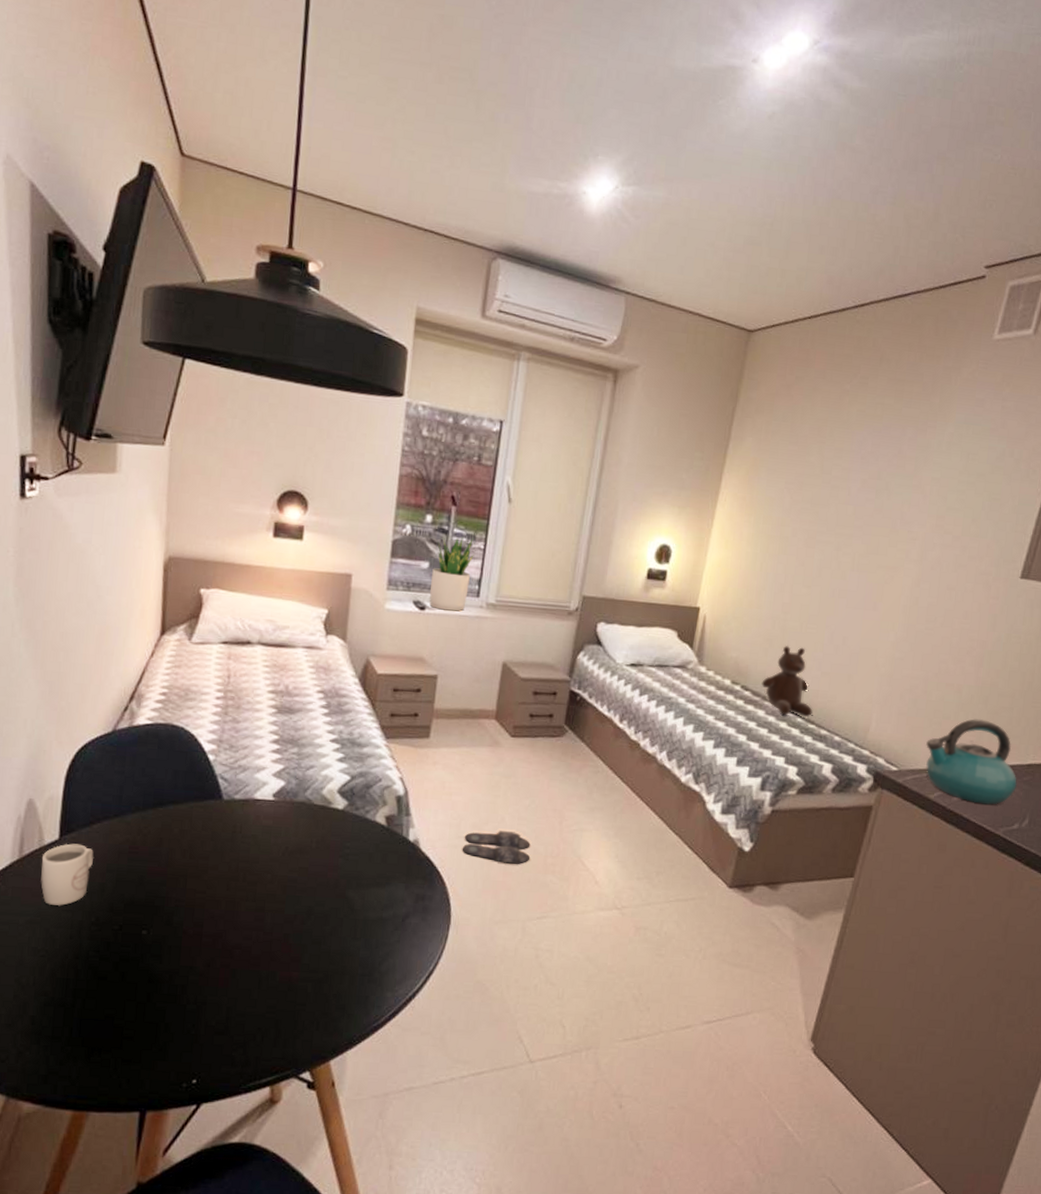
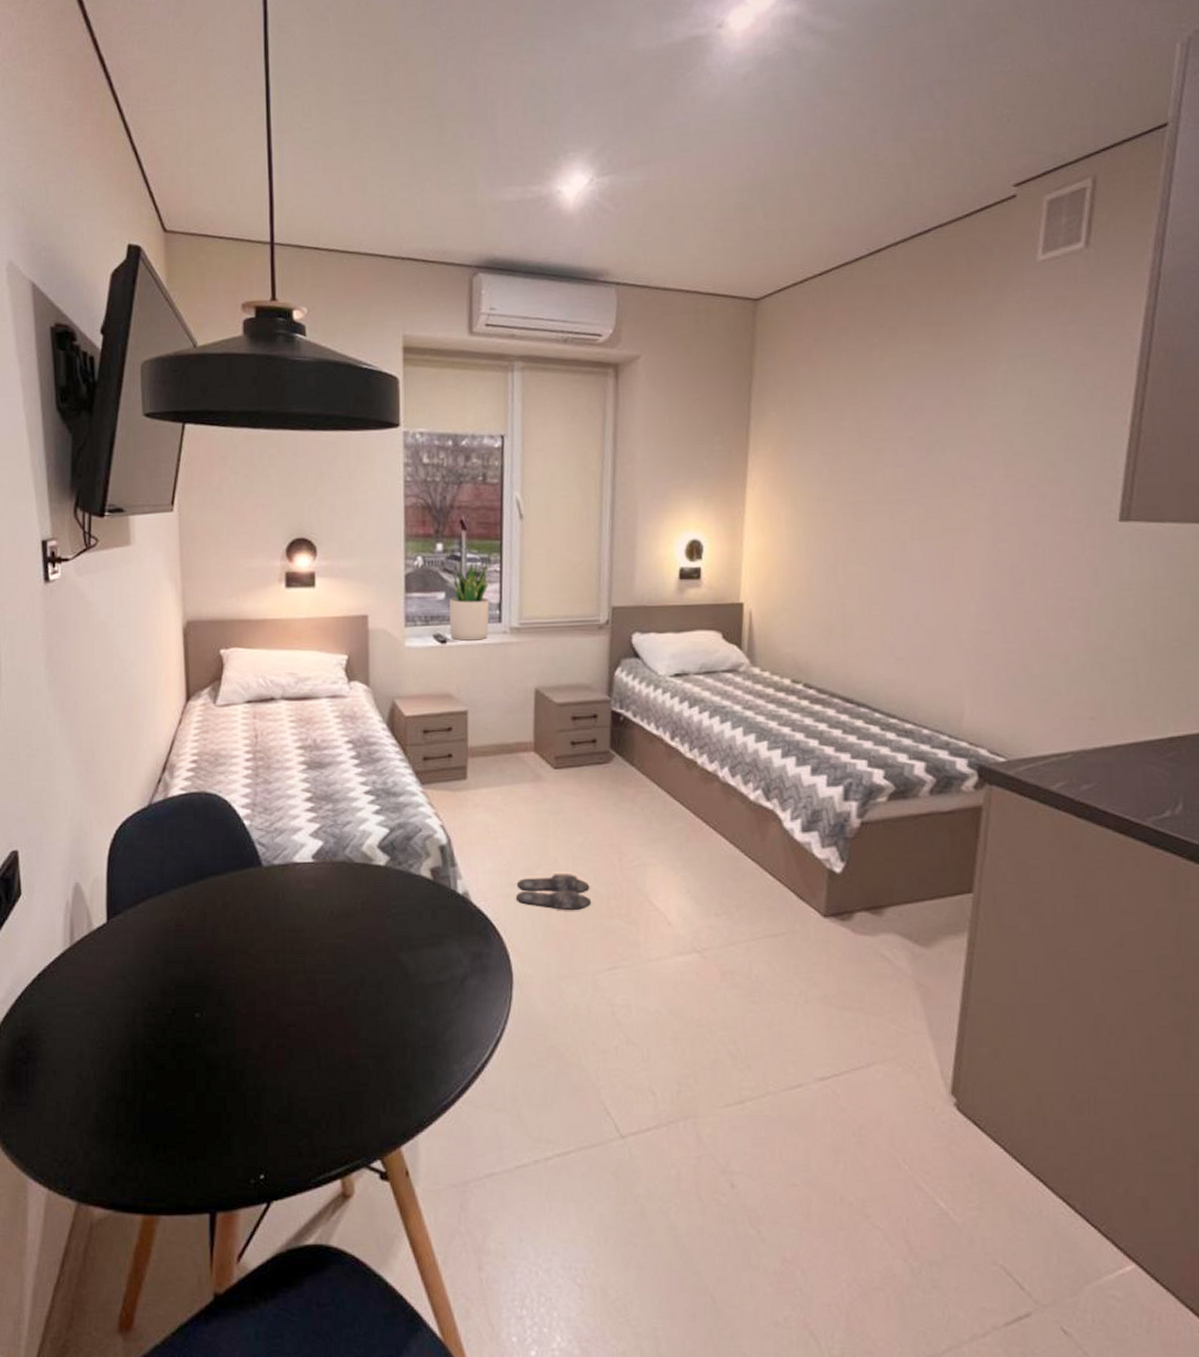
mug: present [40,843,94,907] -> none [91,926,141,994]
teddy bear: present [761,646,813,718] -> none [826,633,892,712]
kettle: present [926,719,1017,805] -> none [1036,690,1160,791]

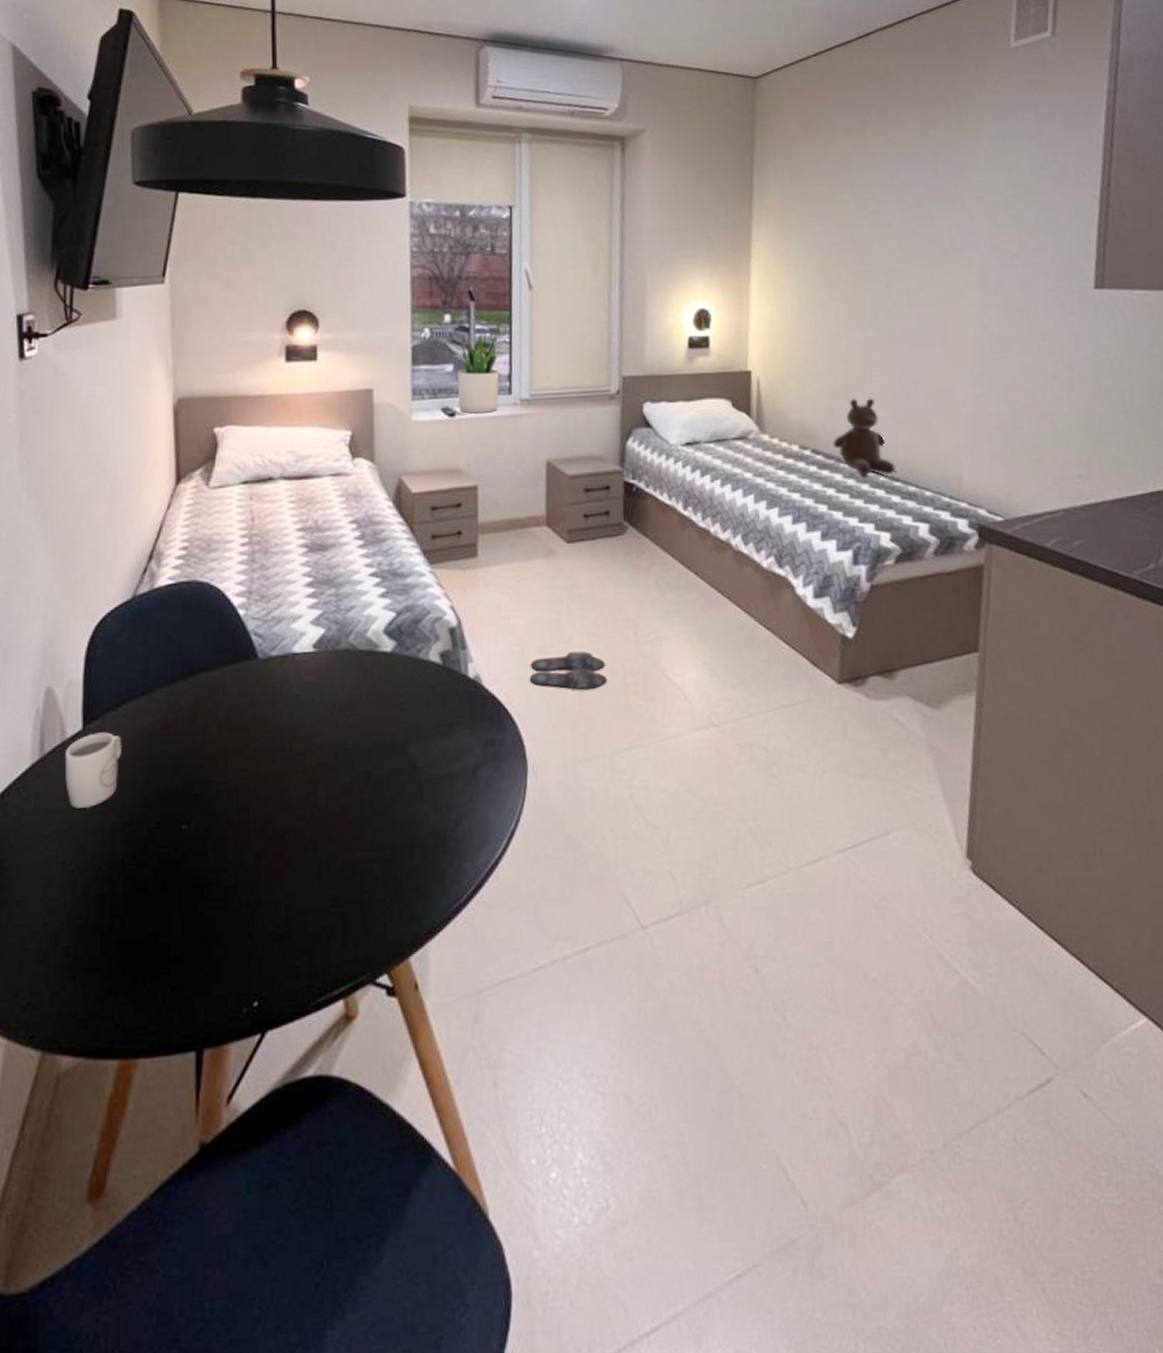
mug: none [91,926,141,994] -> present [64,732,121,809]
teddy bear: none [826,633,892,712] -> present [833,398,895,476]

